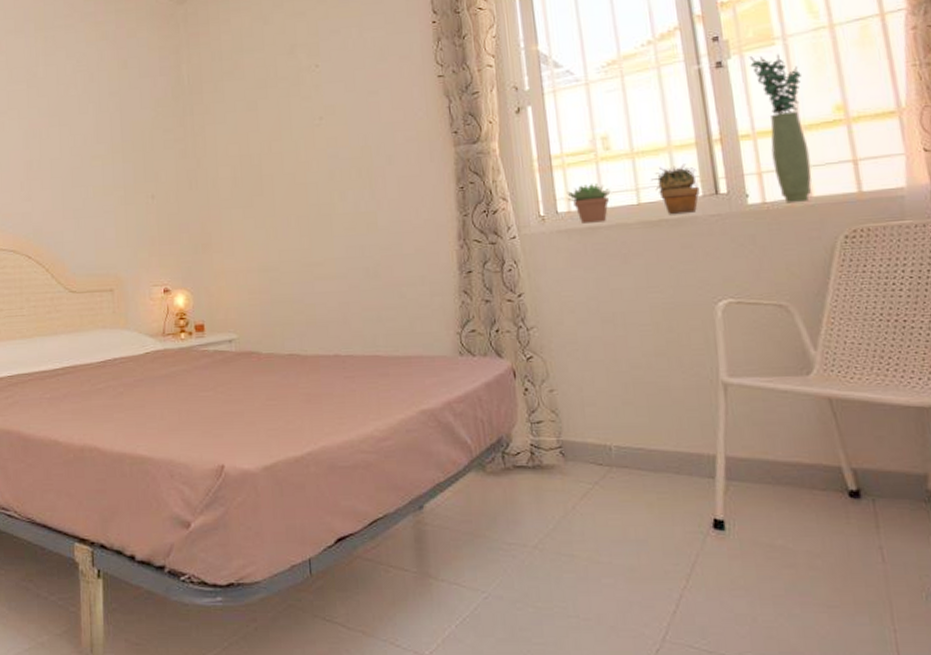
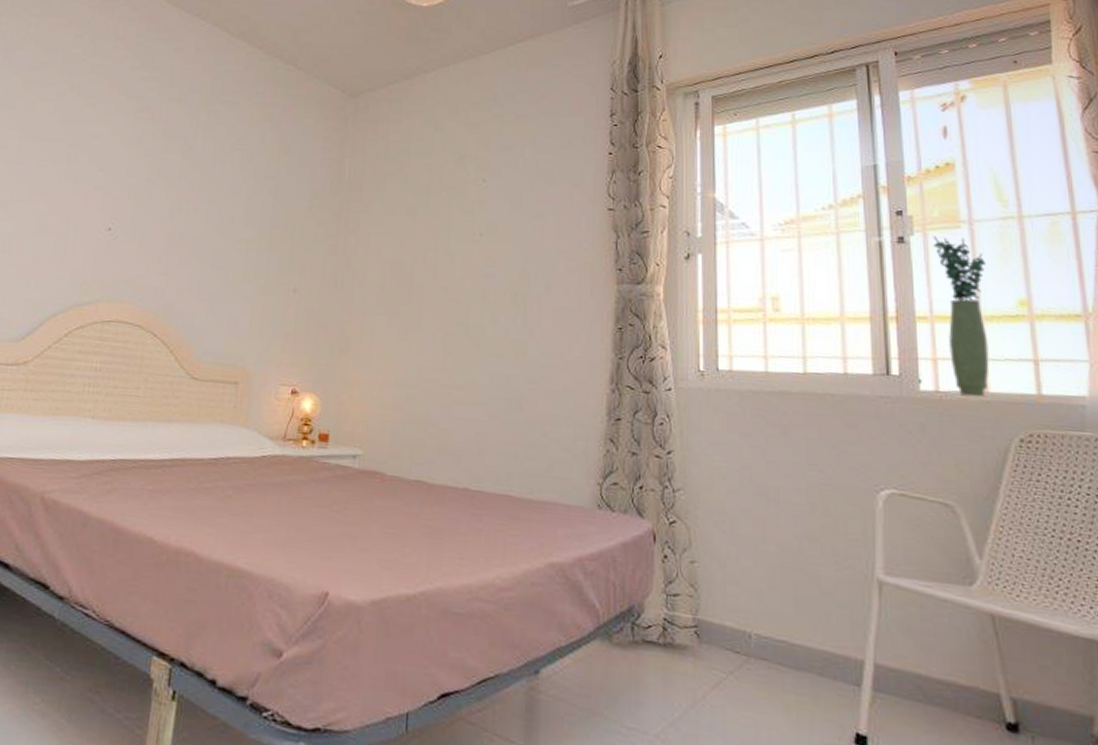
succulent plant: present [566,184,611,223] -> none [730,344,776,387]
potted cactus: present [651,163,700,215] -> none [820,337,871,392]

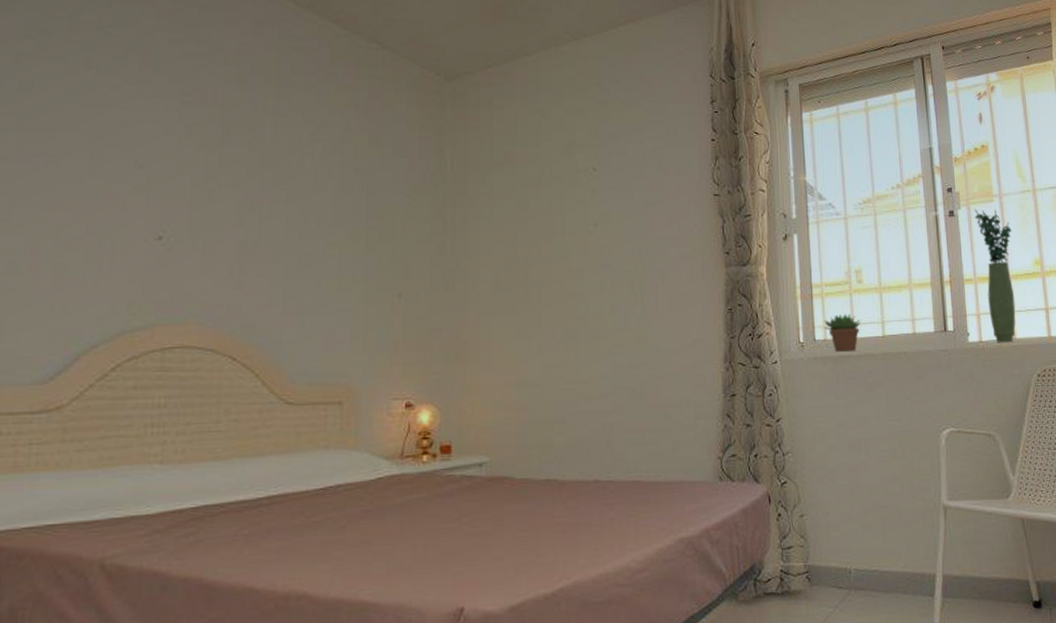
succulent plant: none [730,344,776,387] -> present [824,314,861,352]

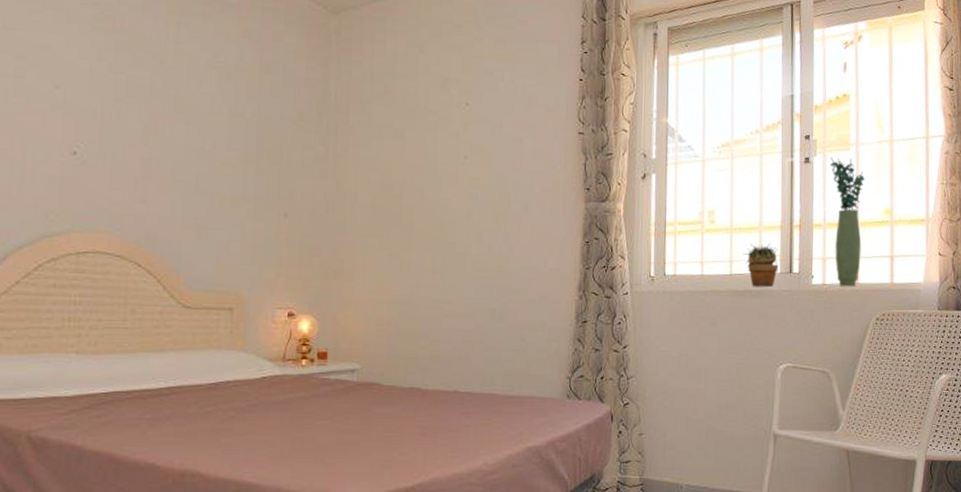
succulent plant: present [824,314,861,352] -> none [675,252,710,288]
potted cactus: none [895,301,933,348] -> present [743,243,780,288]

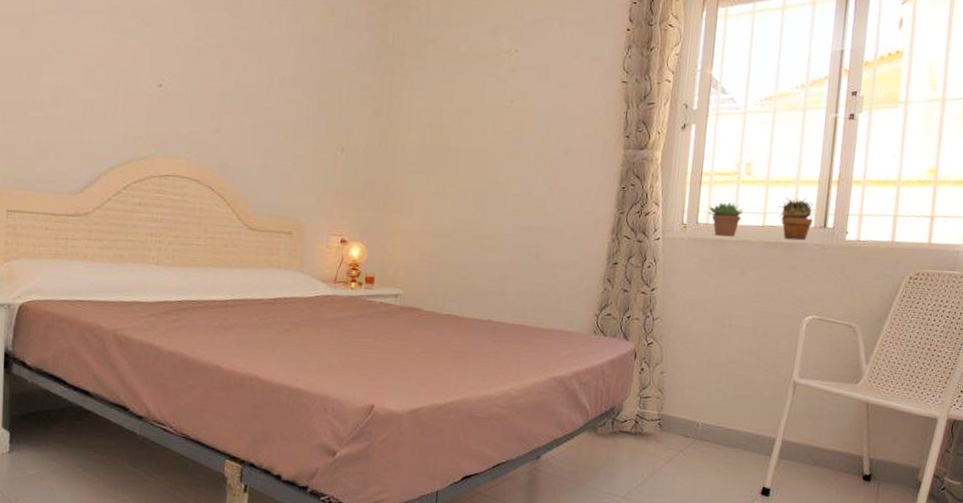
succulent plant: none [675,252,710,288] -> present [708,202,744,237]
vase: present [830,157,865,288] -> none [872,114,911,245]

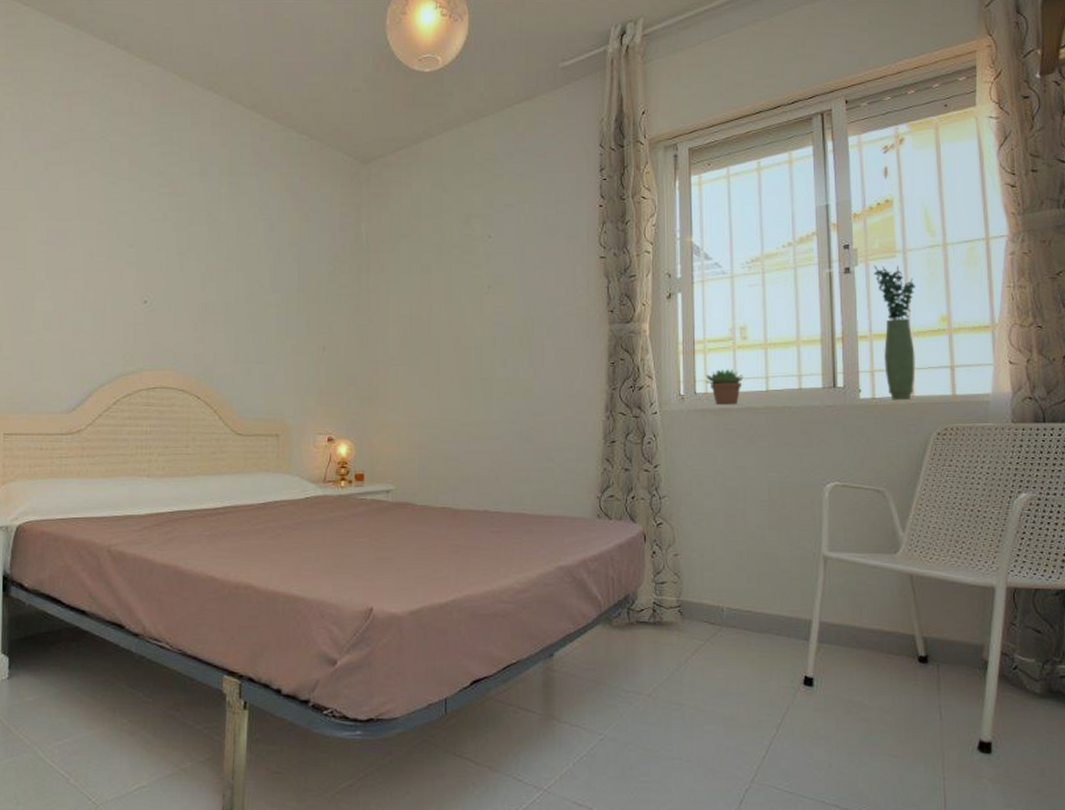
potted cactus: present [777,197,815,241] -> none [780,357,821,403]
vase: none [872,114,911,245] -> present [873,265,916,401]

